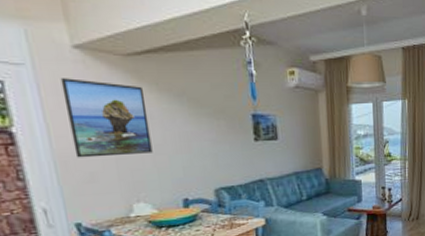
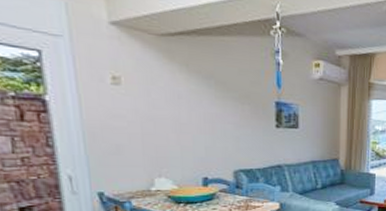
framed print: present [60,78,153,158] -> none [95,52,178,131]

